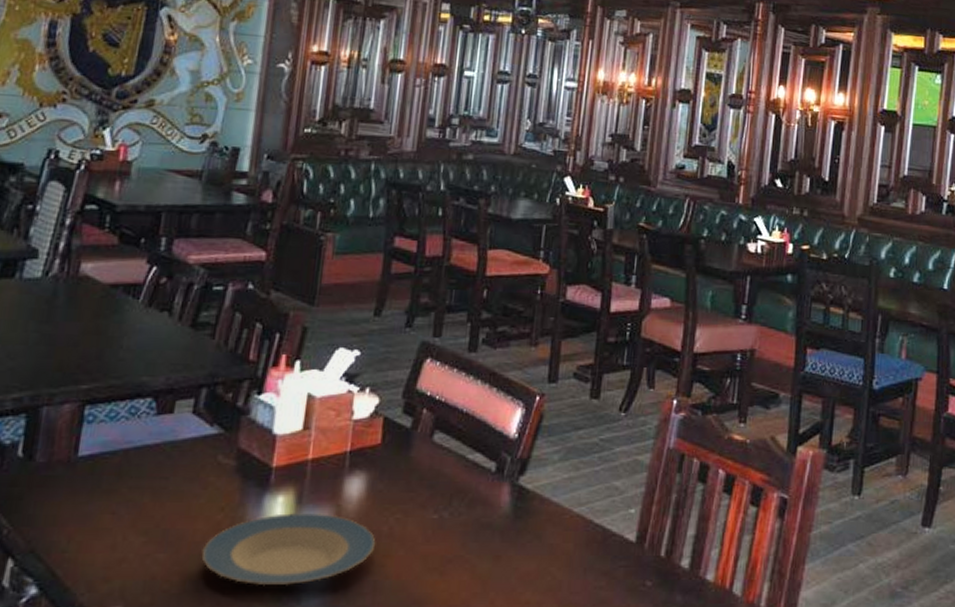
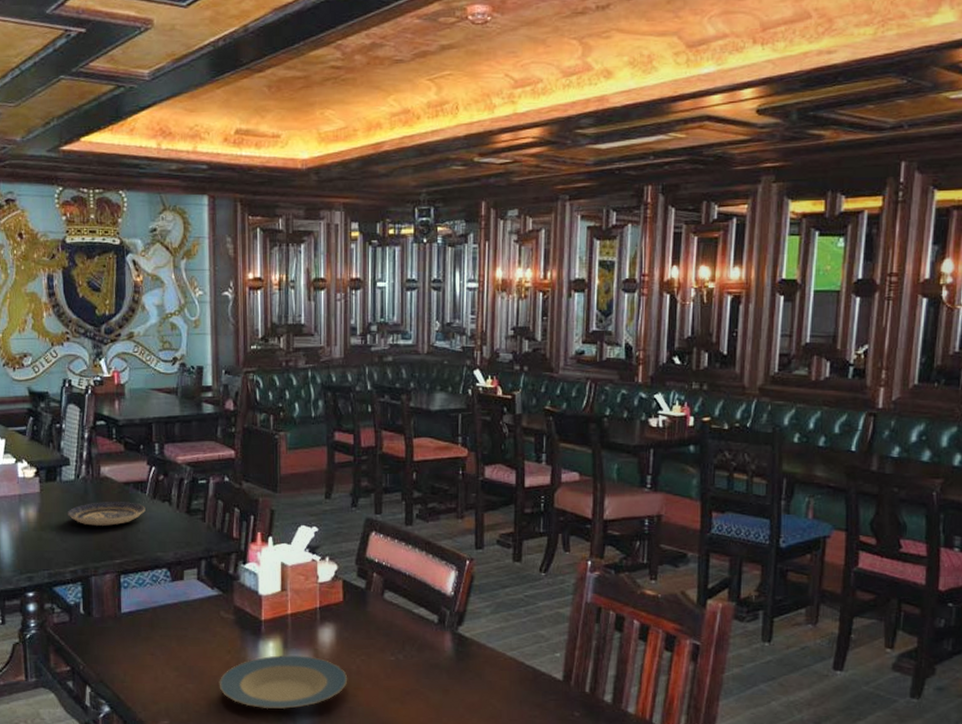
plate: none [23,308,135,340] -> present [68,502,145,526]

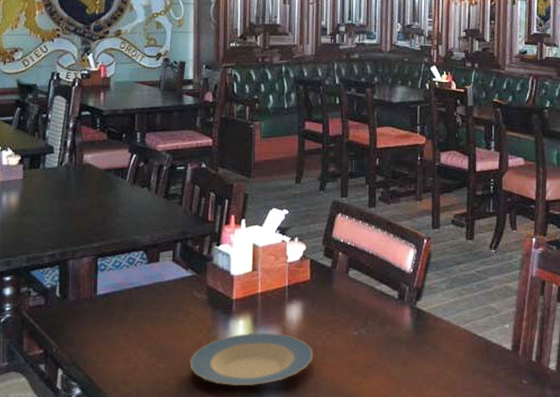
plate: present [68,502,145,526] -> none [49,187,125,211]

